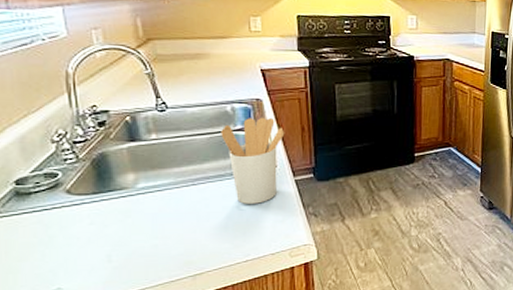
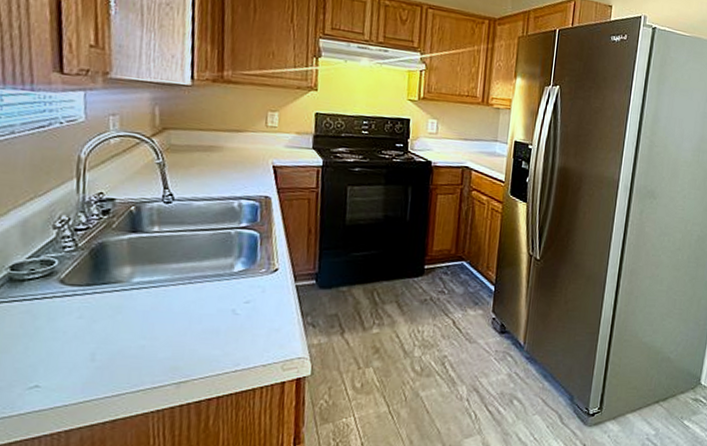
utensil holder: present [221,117,285,204] -> none [224,215,291,309]

